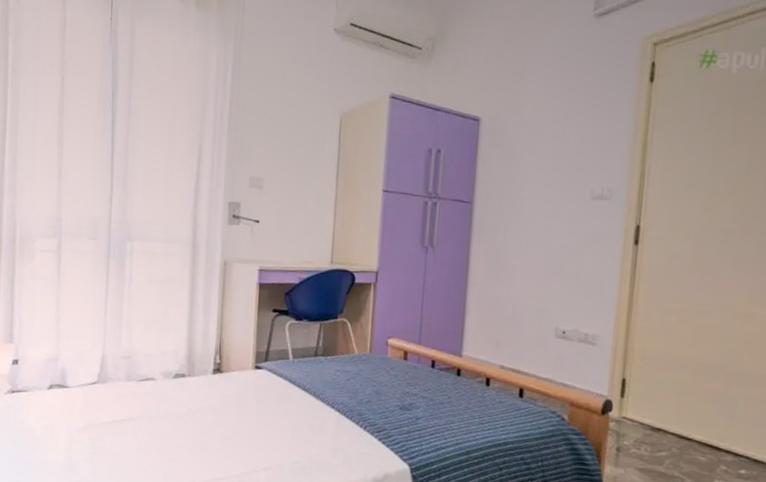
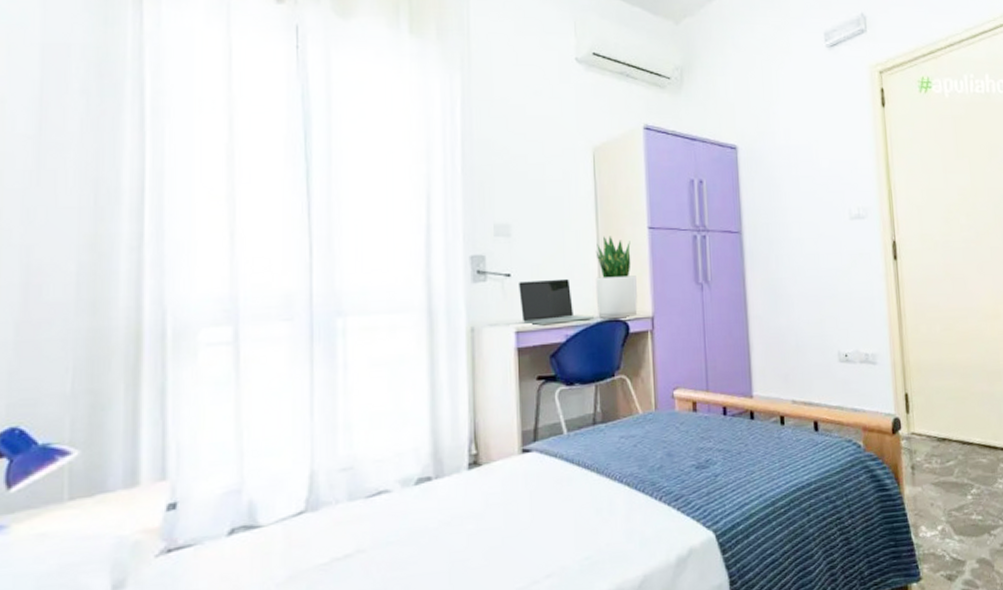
laptop: none [264,228,326,268] -> present [517,278,595,326]
planter: none [328,195,367,270] -> present [595,236,638,319]

